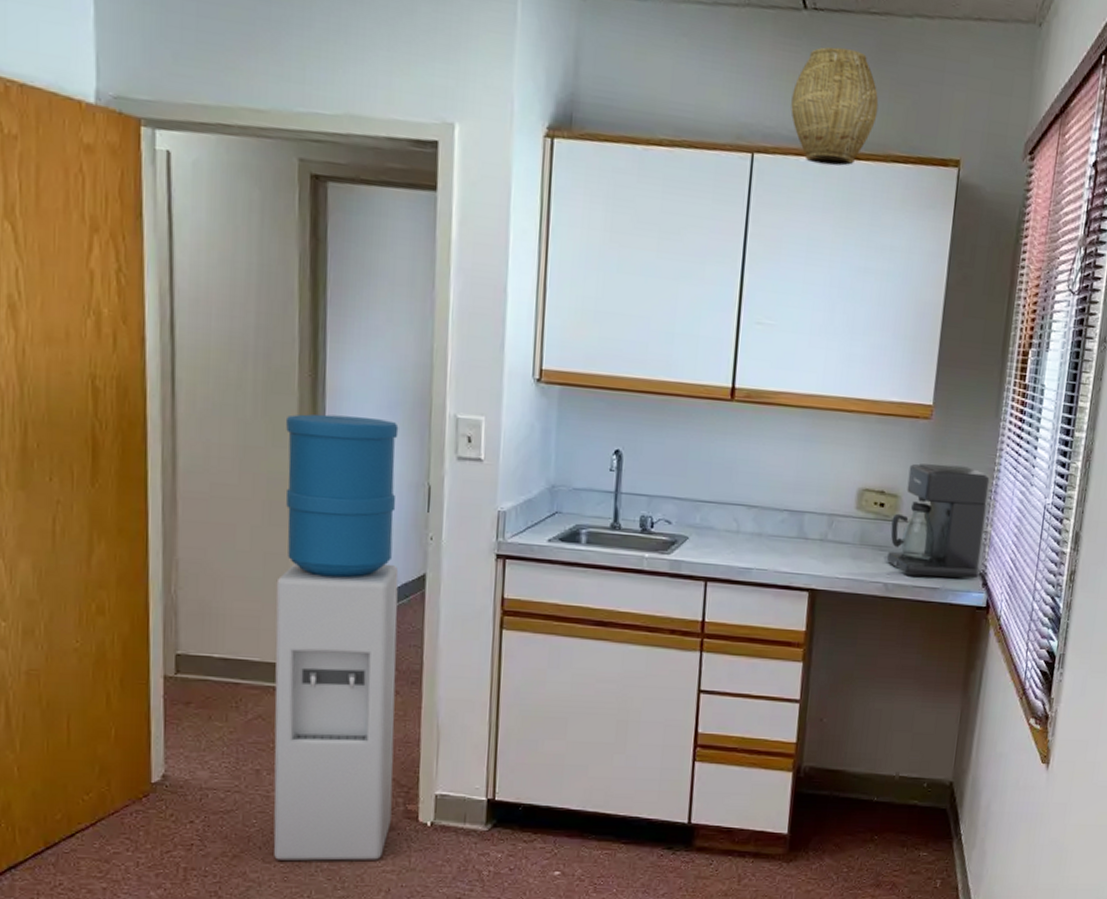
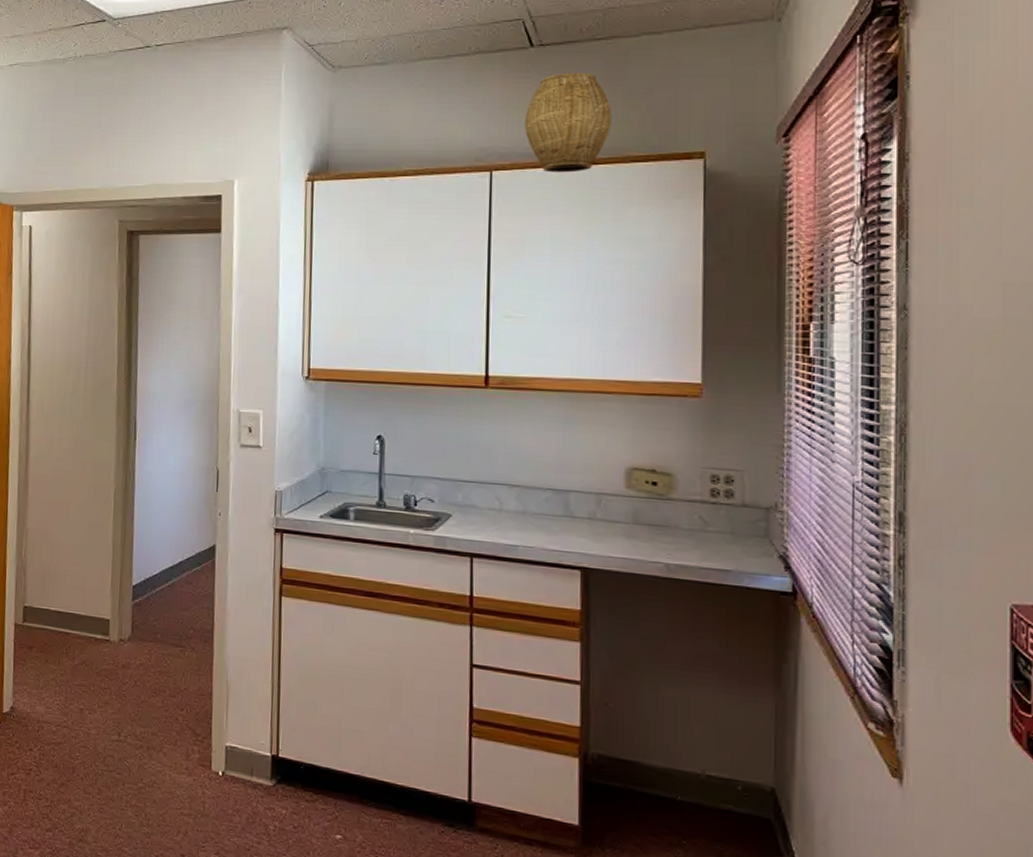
water cooler: present [273,414,399,861] -> none [92,413,194,803]
coffee maker: present [887,463,990,579] -> none [666,441,780,562]

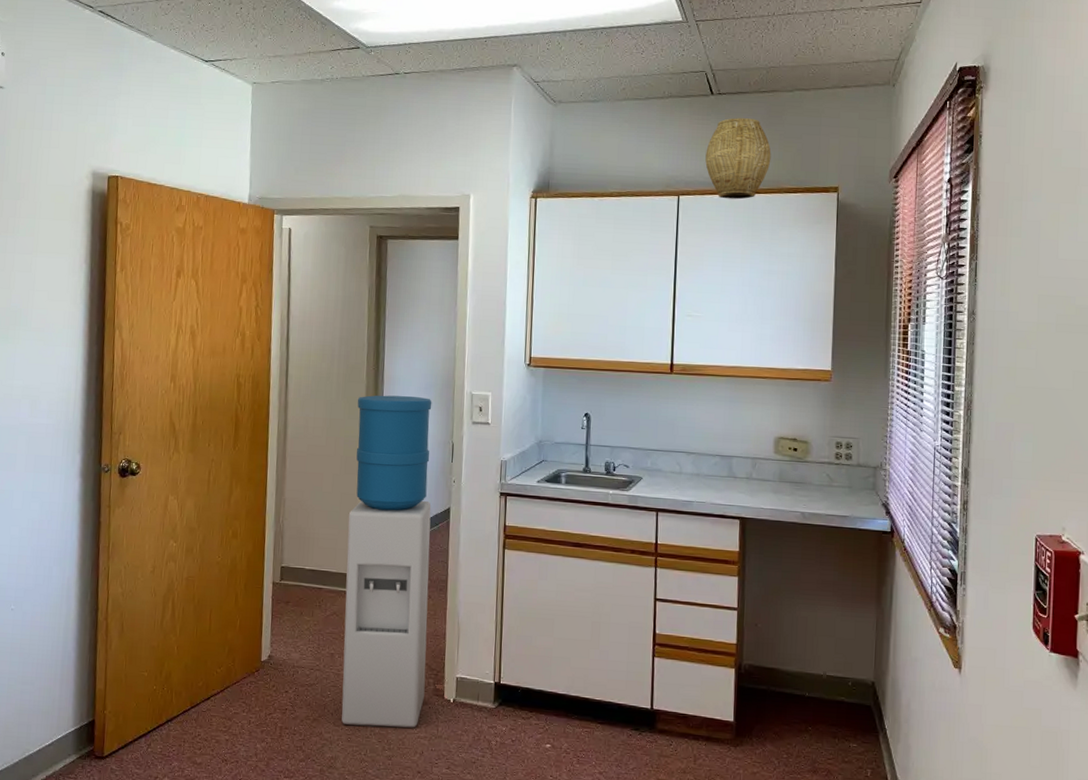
water cooler: none [92,413,194,803] -> present [341,395,432,728]

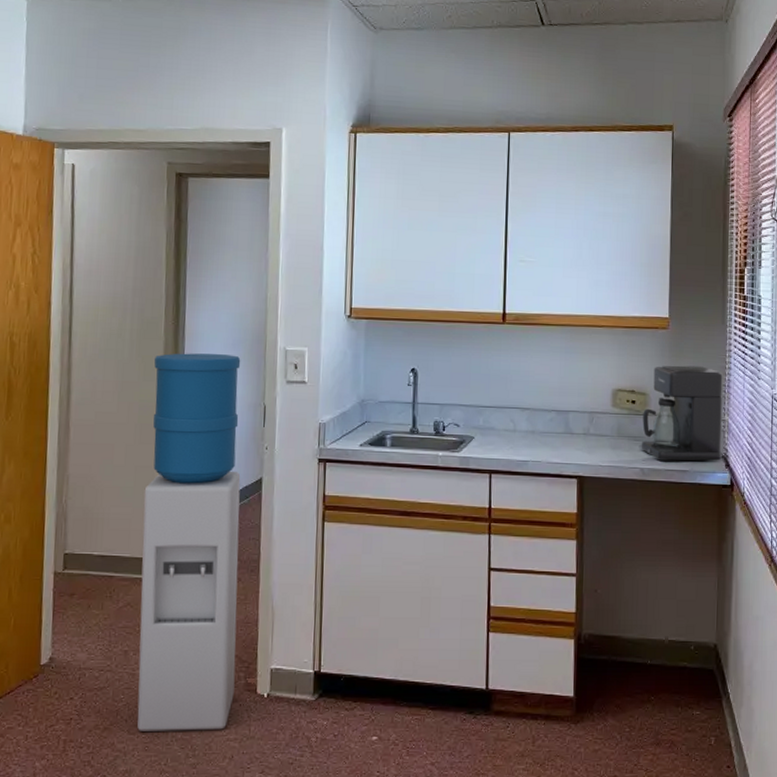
woven basket: present [705,118,771,200] -> none [537,50,605,137]
coffee maker: none [803,416,885,508] -> present [642,365,723,461]

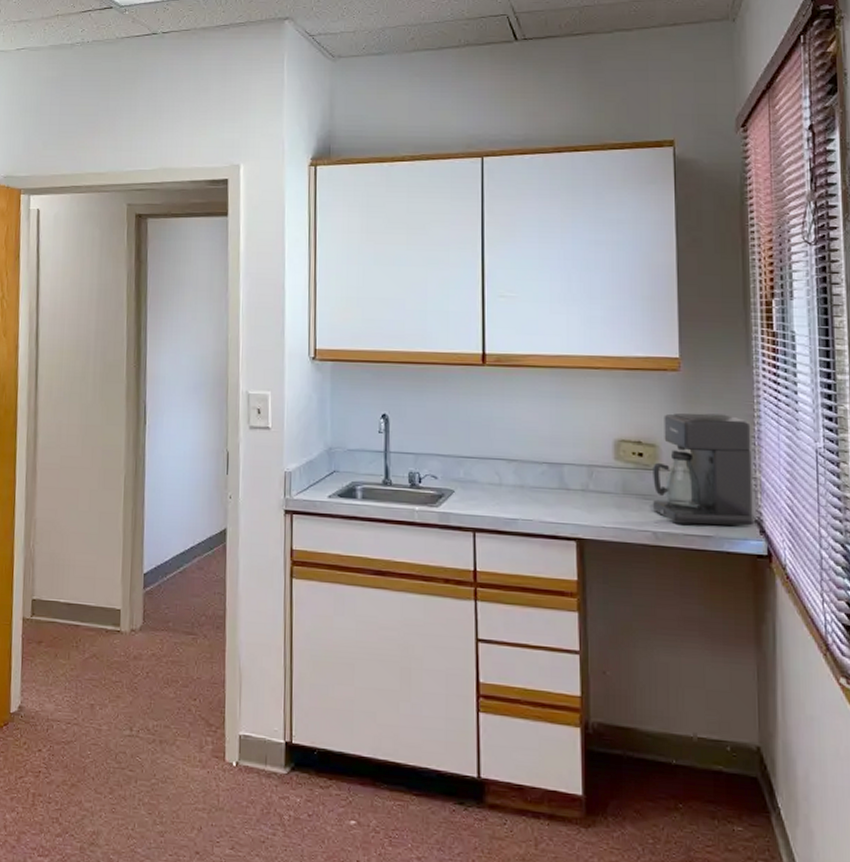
water cooler: present [137,353,241,731] -> none [104,396,205,797]

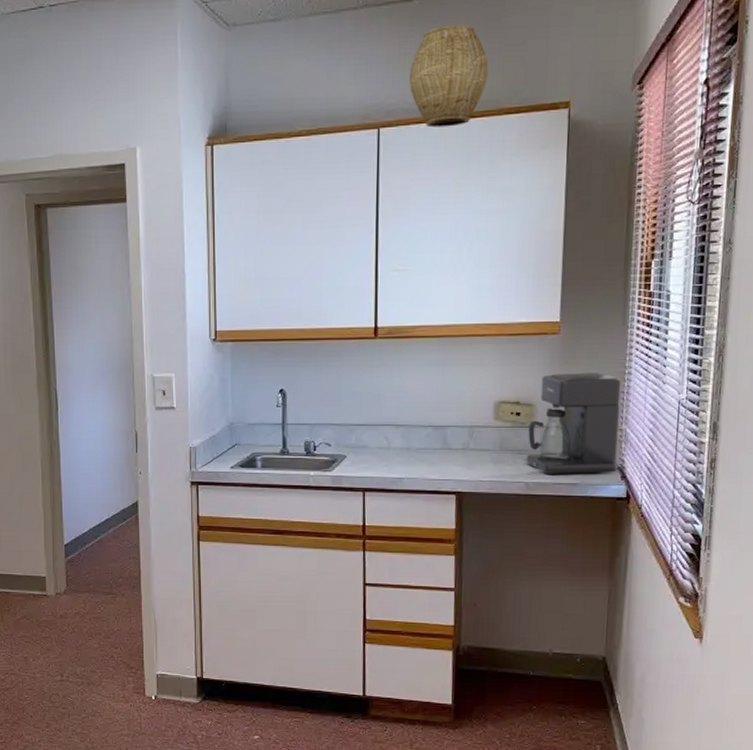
woven basket: none [512,65,591,159] -> present [409,25,489,128]

